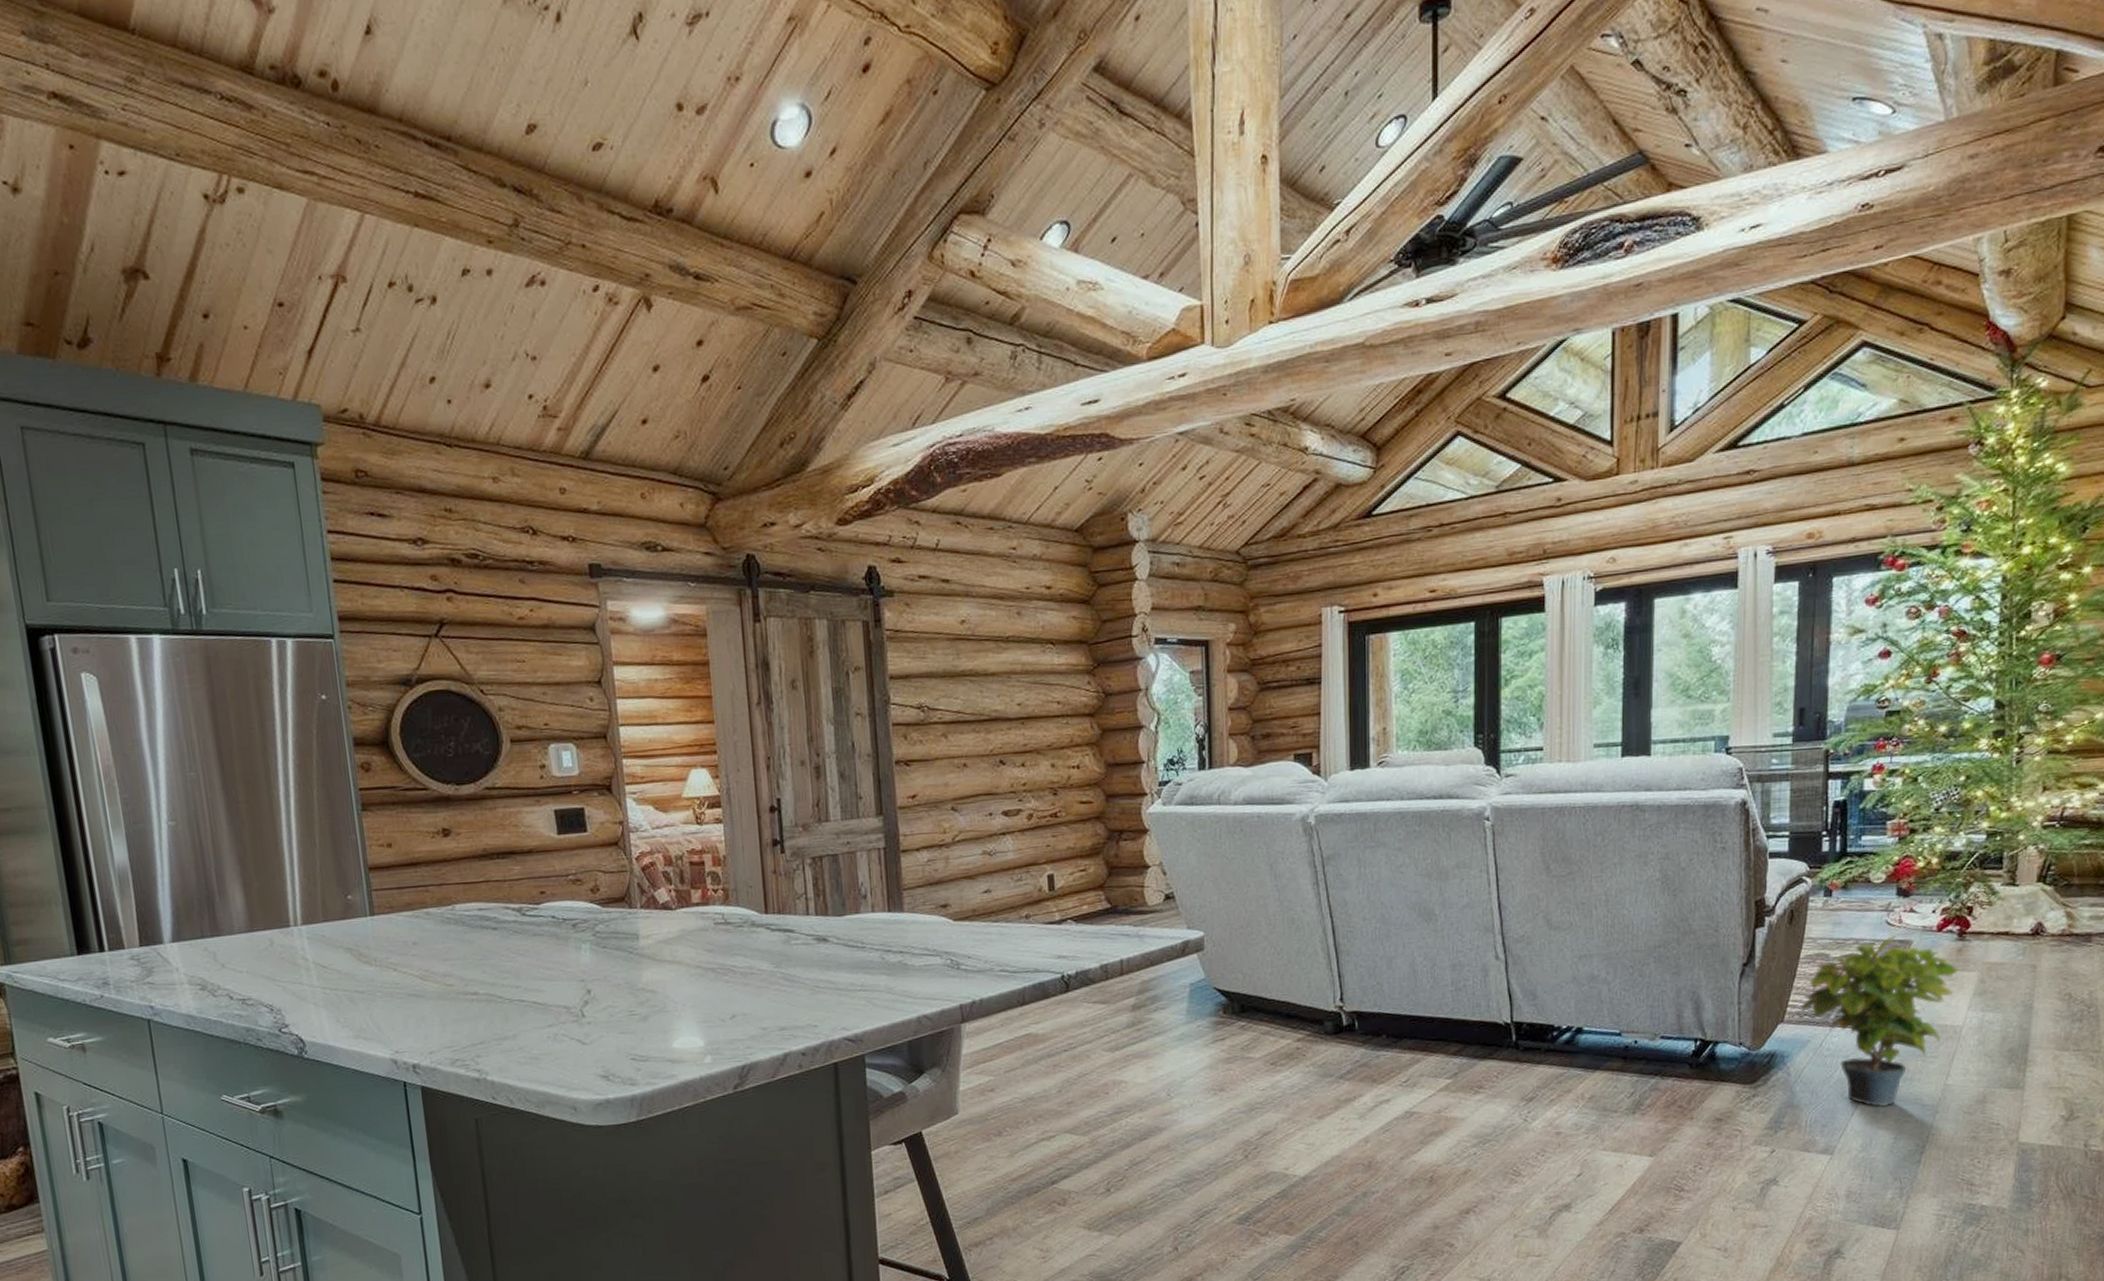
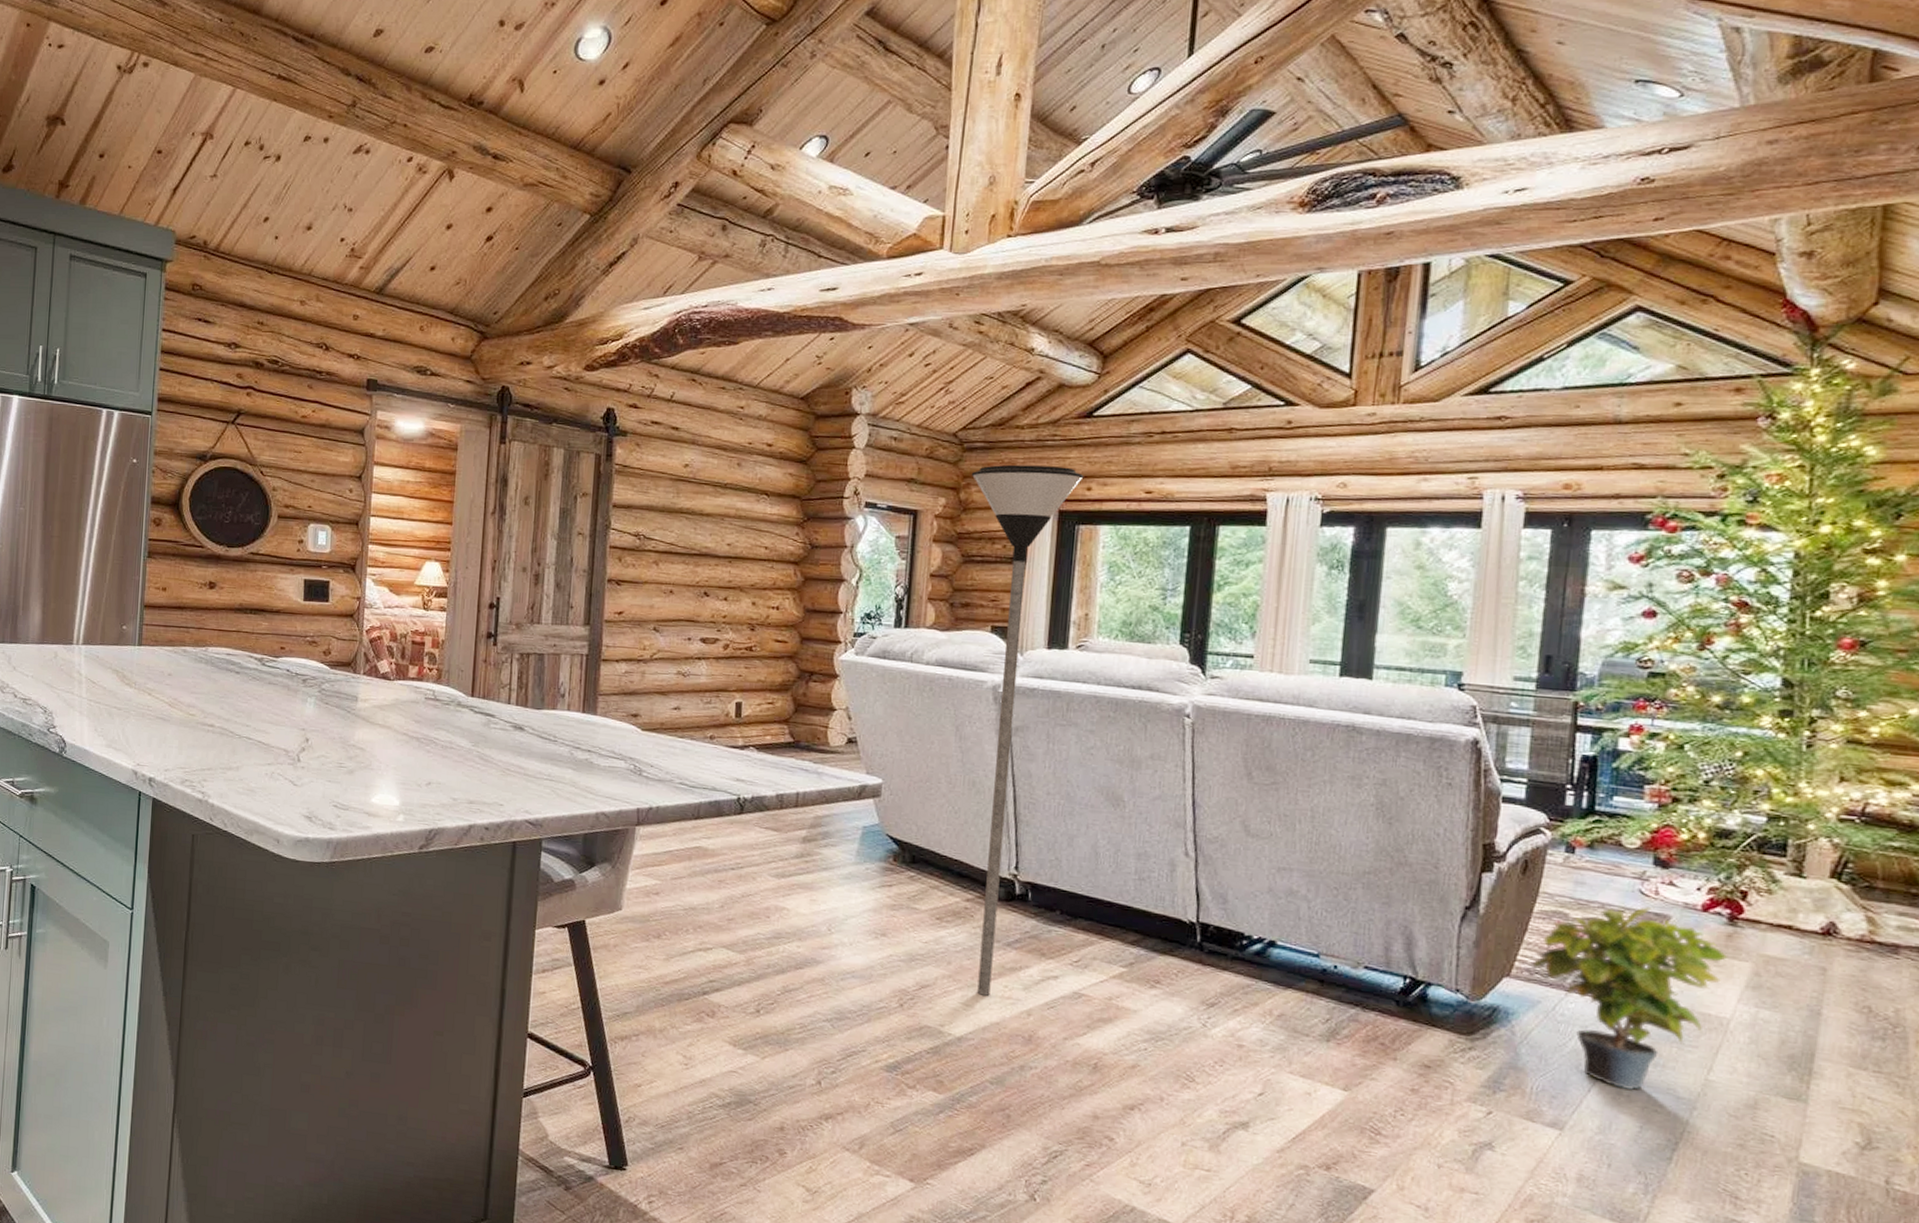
floor lamp: none [1258,574,1369,1132] -> present [971,464,1084,996]

